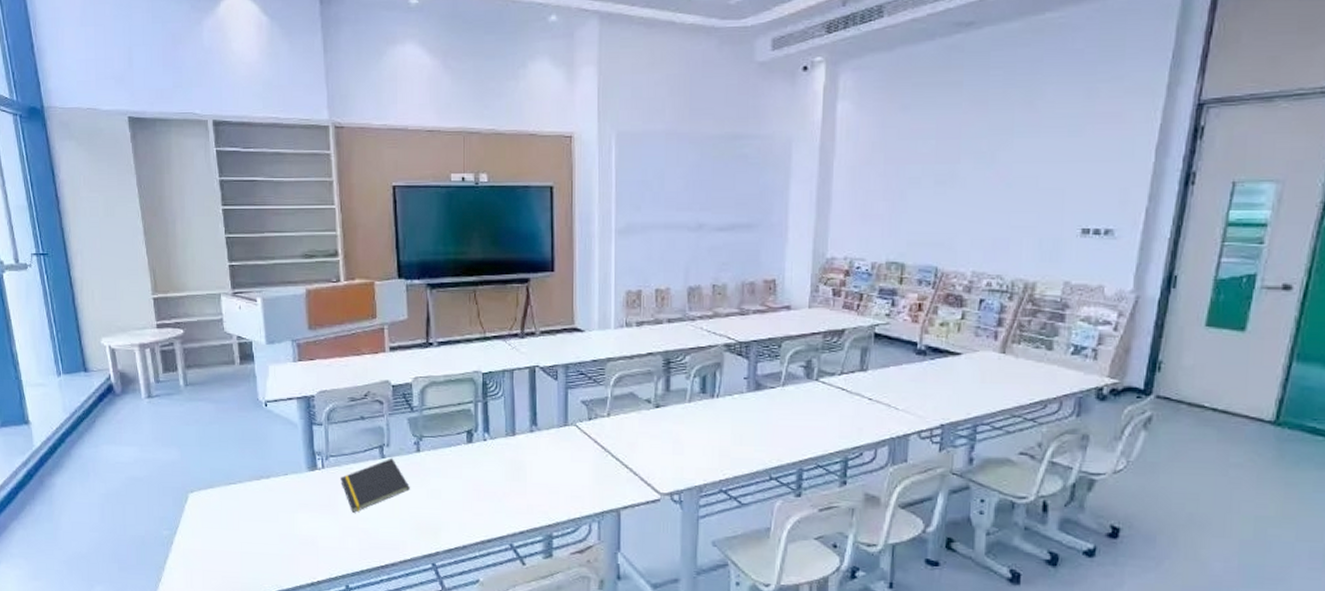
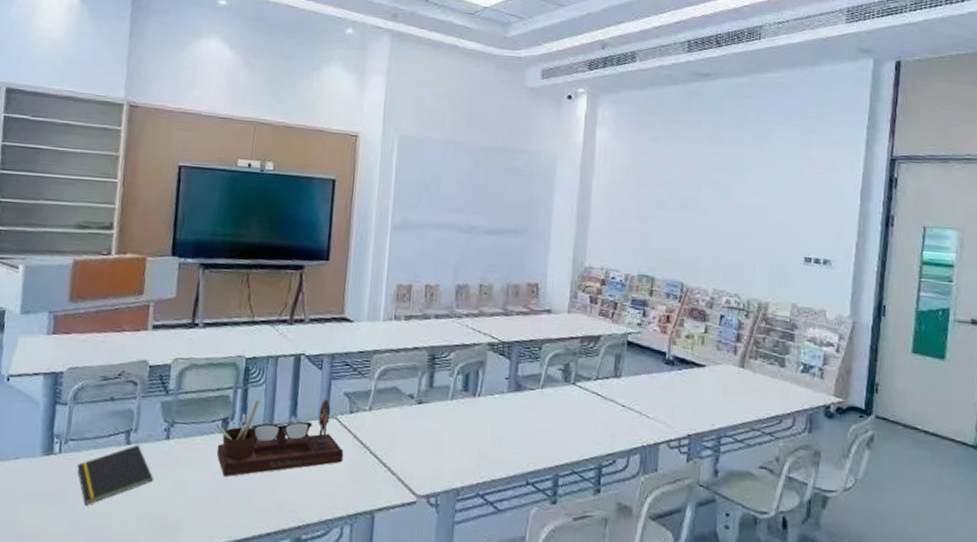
desk organizer: none [460,407,586,483] -> present [214,398,344,477]

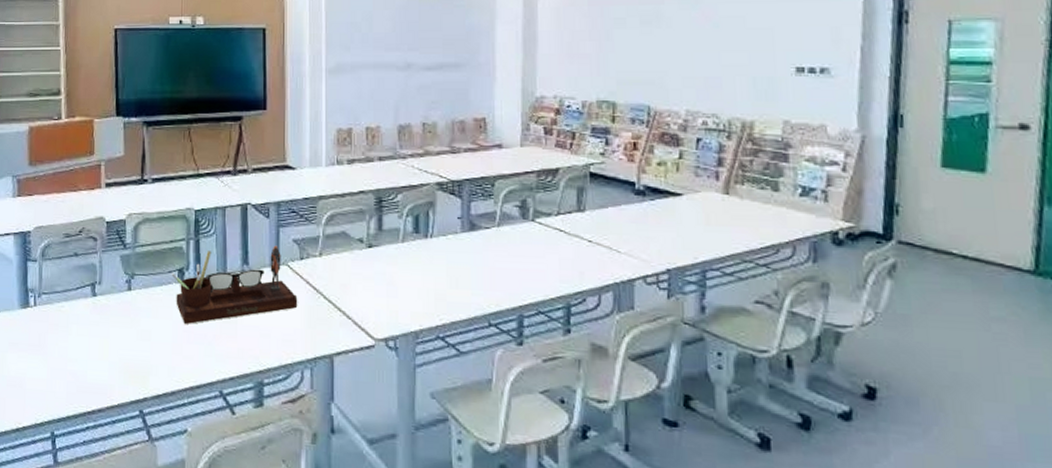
notepad: present [77,444,153,505] -> none [51,296,120,353]

